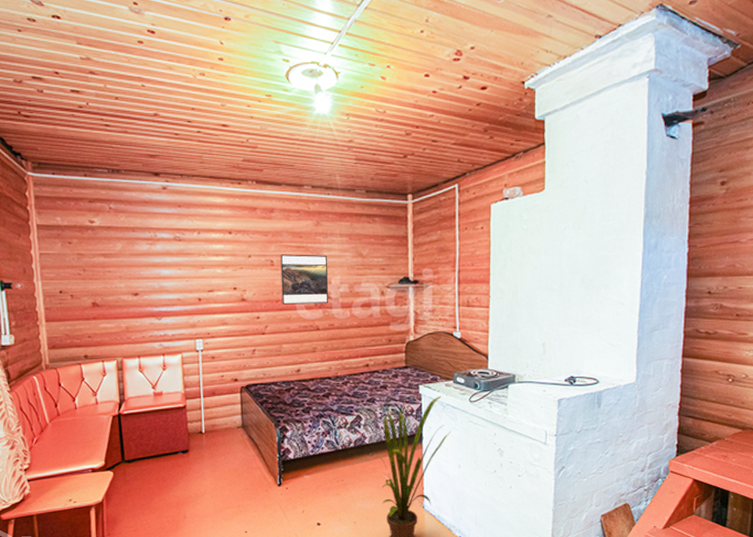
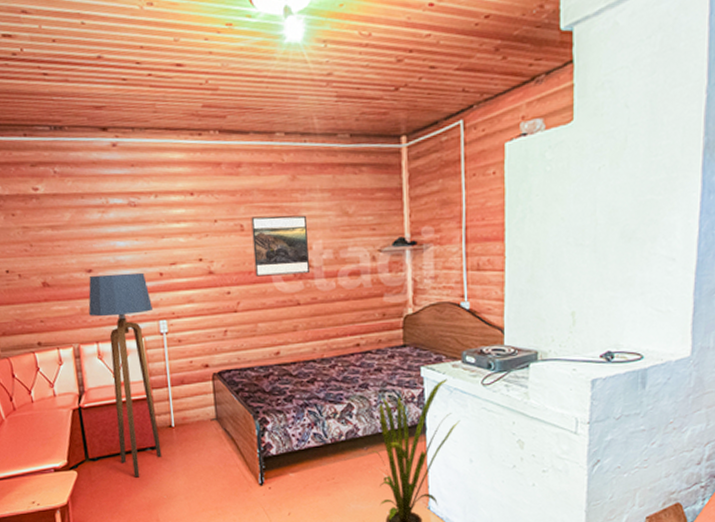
floor lamp: none [133,297,192,478] -> present [88,272,162,478]

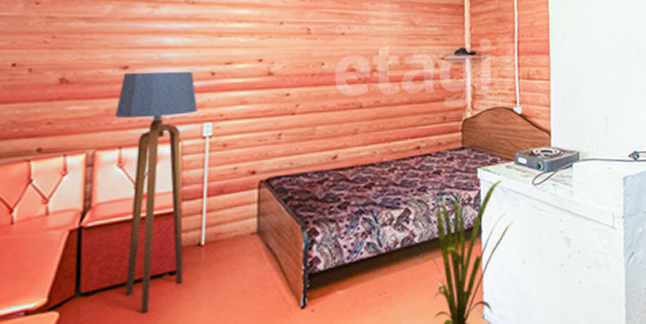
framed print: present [251,215,309,277] -> none [318,22,374,79]

